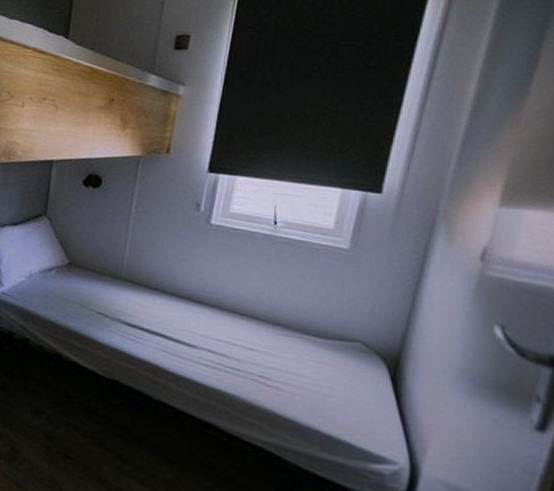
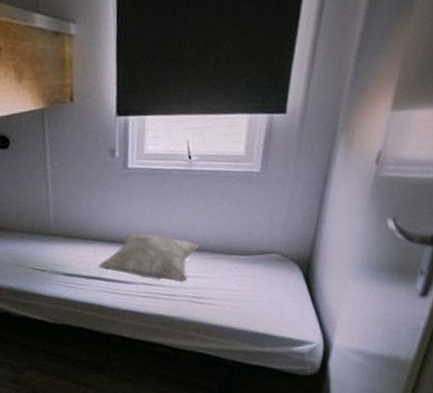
decorative pillow: none [162,291,274,357] -> present [98,233,200,282]

